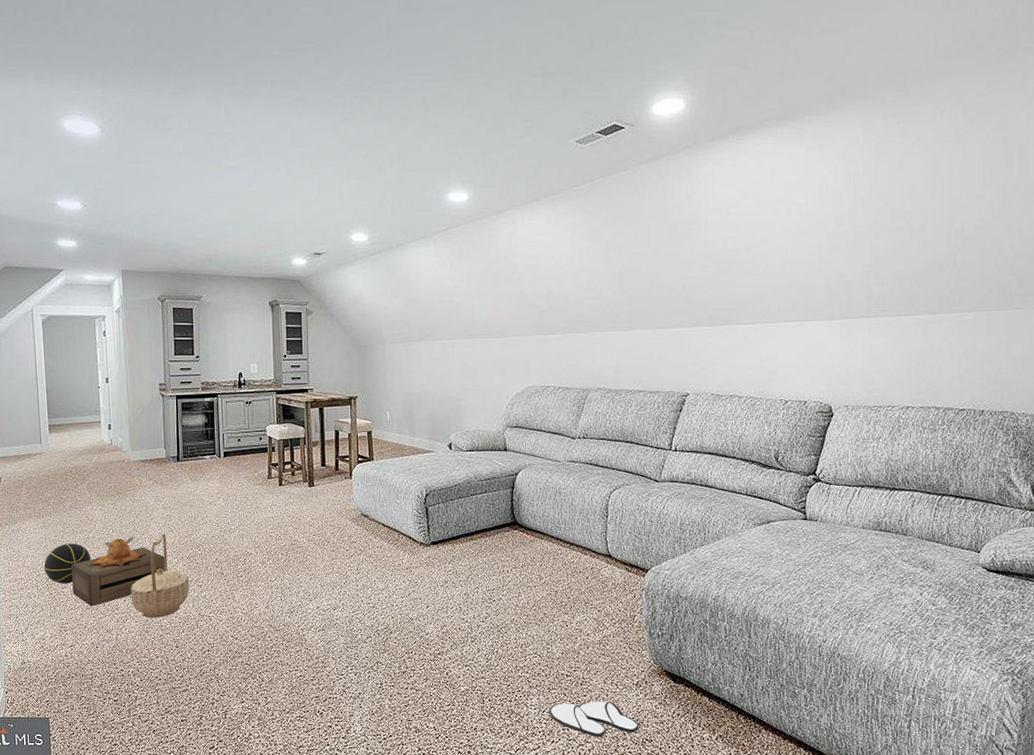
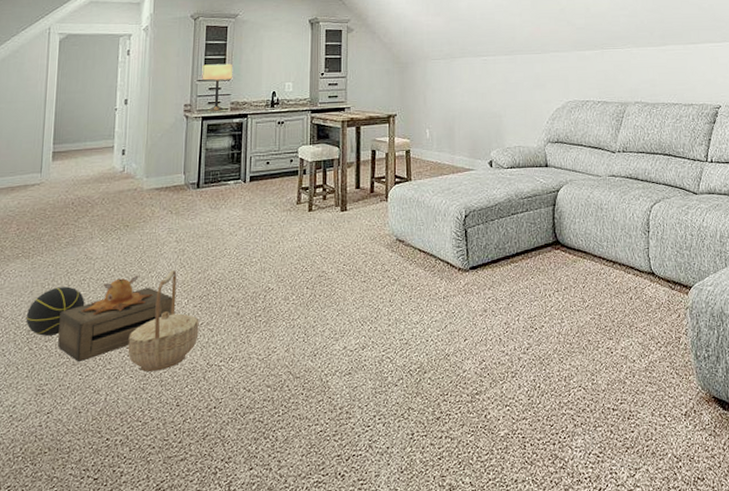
table lamp: none [173,345,202,391] -> present [203,64,233,111]
slippers: present [549,701,639,737] -> none [595,436,690,480]

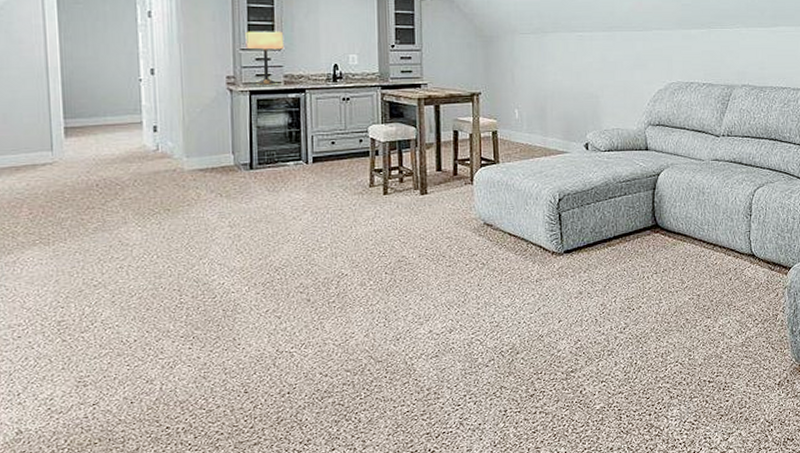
basketball: present [25,286,85,336] -> none [53,274,125,327]
toy box: present [58,275,172,361] -> none [95,262,231,352]
basket: present [128,270,199,372] -> none [181,256,265,360]

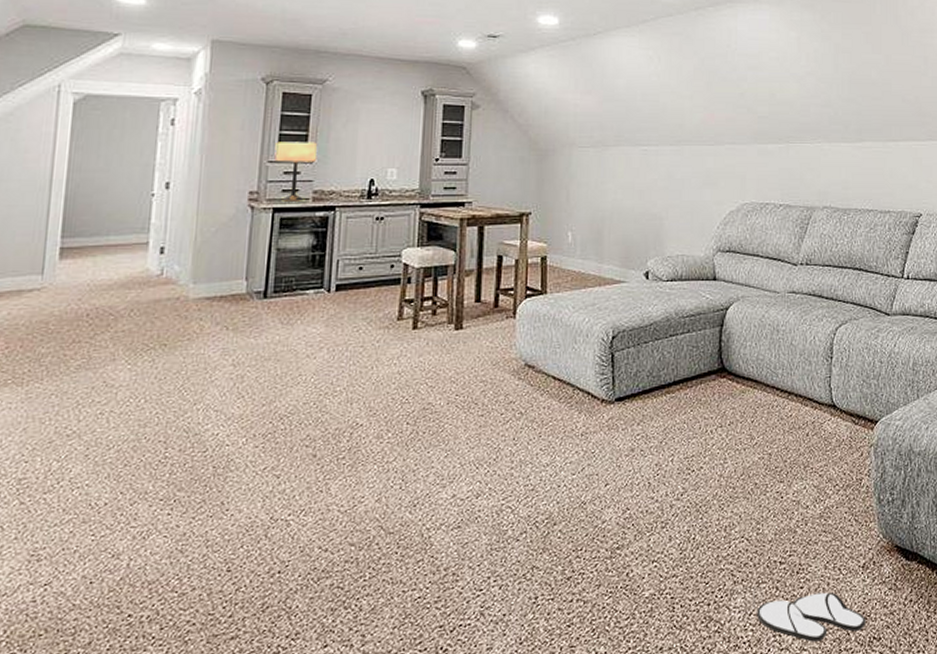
slippers: none [690,404,781,443] -> present [757,592,866,642]

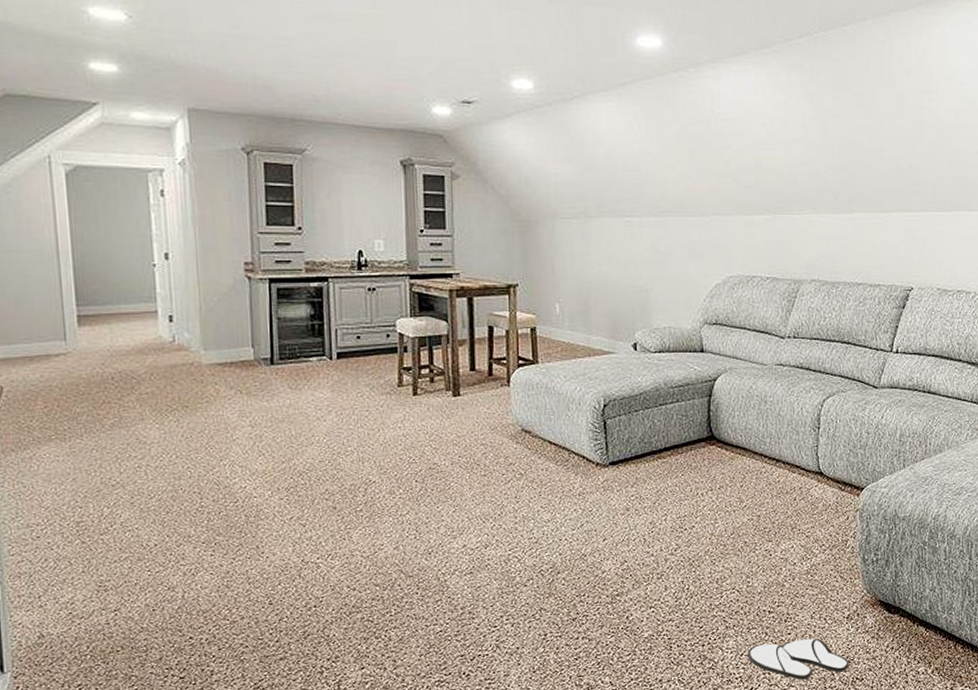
table lamp: present [276,141,317,201] -> none [265,213,305,272]

